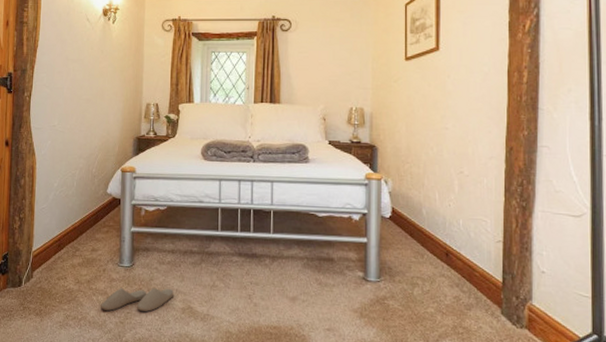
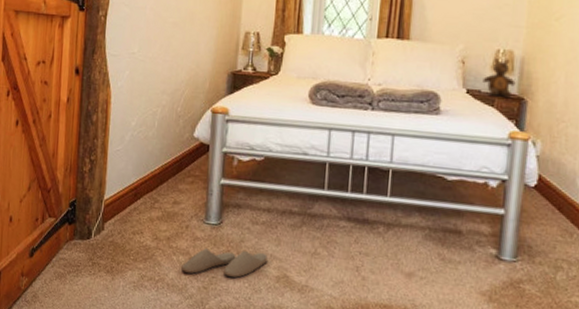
teddy bear: none [341,115,367,147] -> present [482,58,516,99]

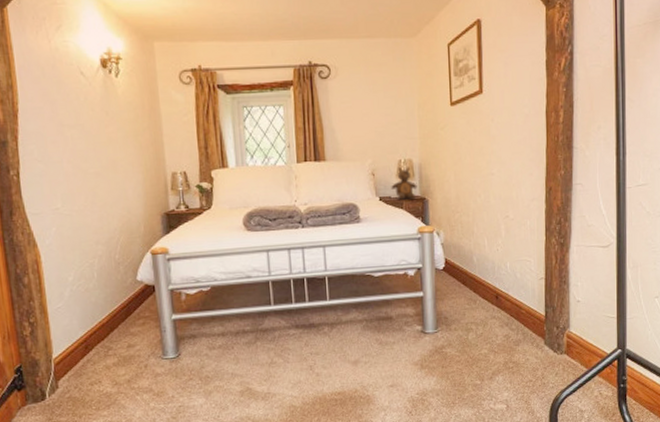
slippers: present [180,248,268,278] -> none [146,373,229,409]

